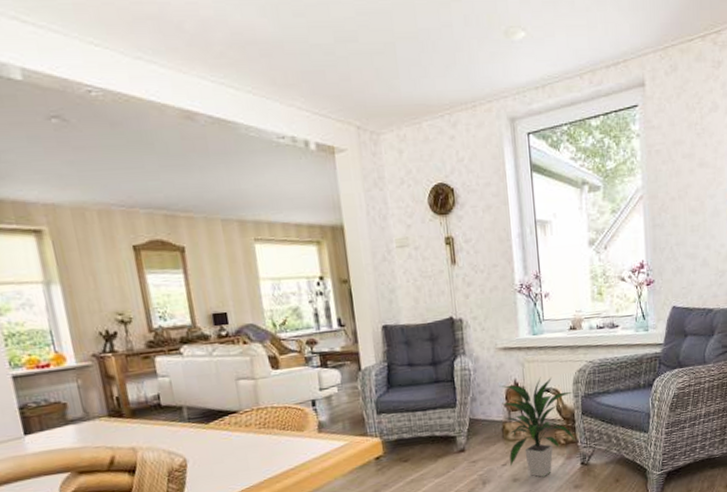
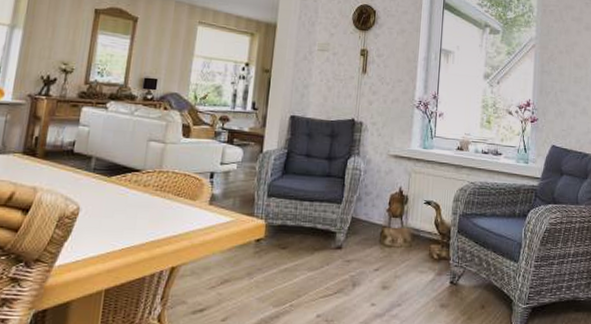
indoor plant: present [502,377,576,477] -> none [382,189,452,289]

